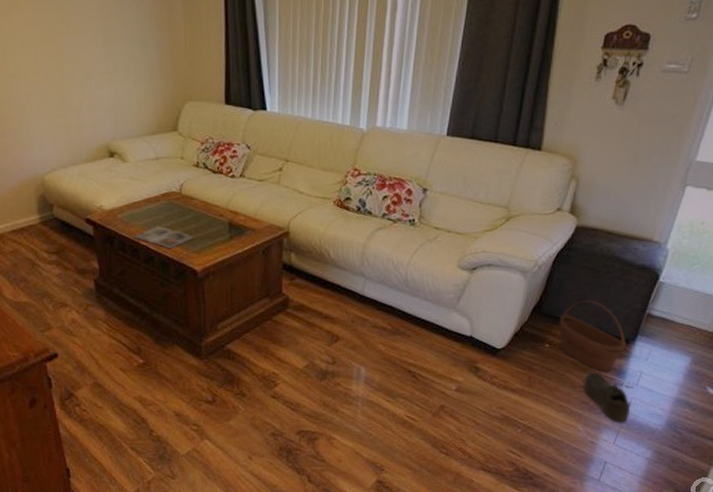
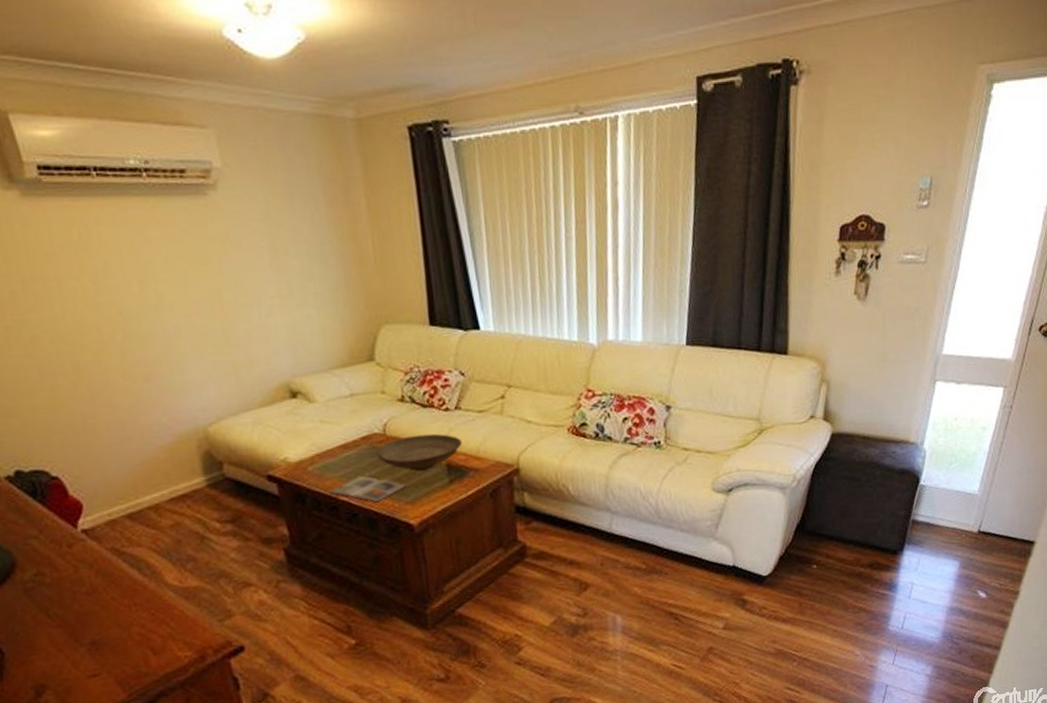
decorative bowl: none [172,196,244,226] -> present [376,433,463,471]
basket: present [559,300,627,373] -> none [824,512,895,589]
shoe: present [582,373,635,423] -> none [855,590,908,641]

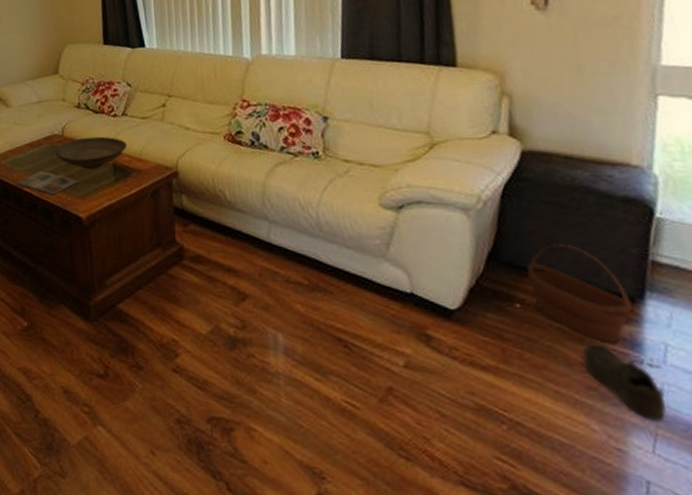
basket: none [824,512,895,589] -> present [526,244,634,344]
shoe: none [855,590,908,641] -> present [582,344,666,420]

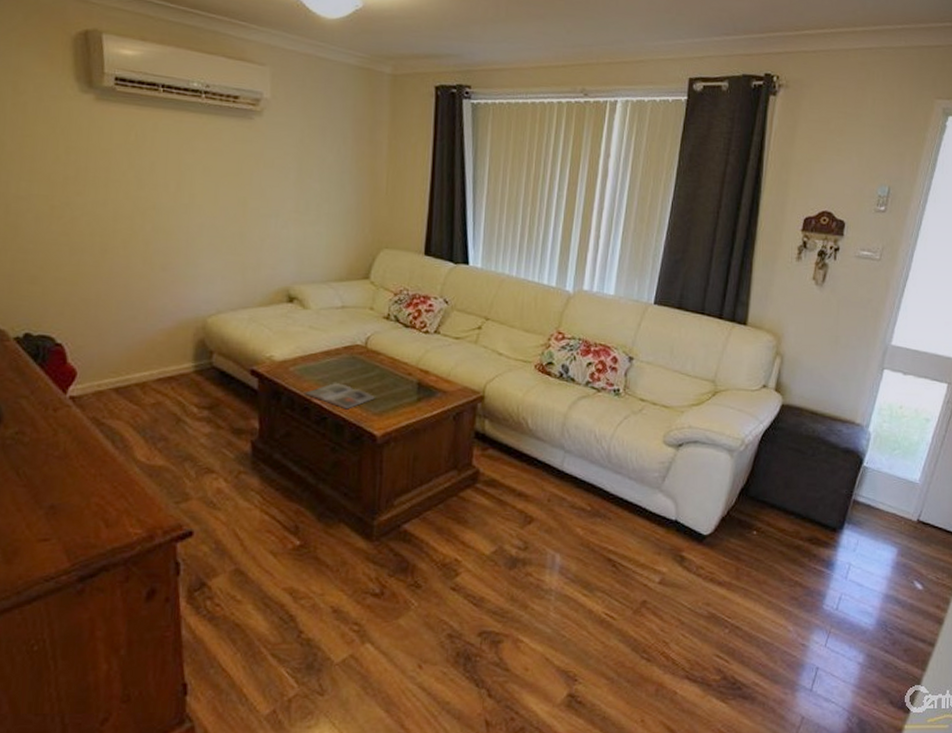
decorative bowl: present [55,136,128,169] -> none [355,351,436,386]
basket: present [526,244,634,344] -> none [766,483,834,564]
shoe: present [582,344,666,420] -> none [792,564,844,621]

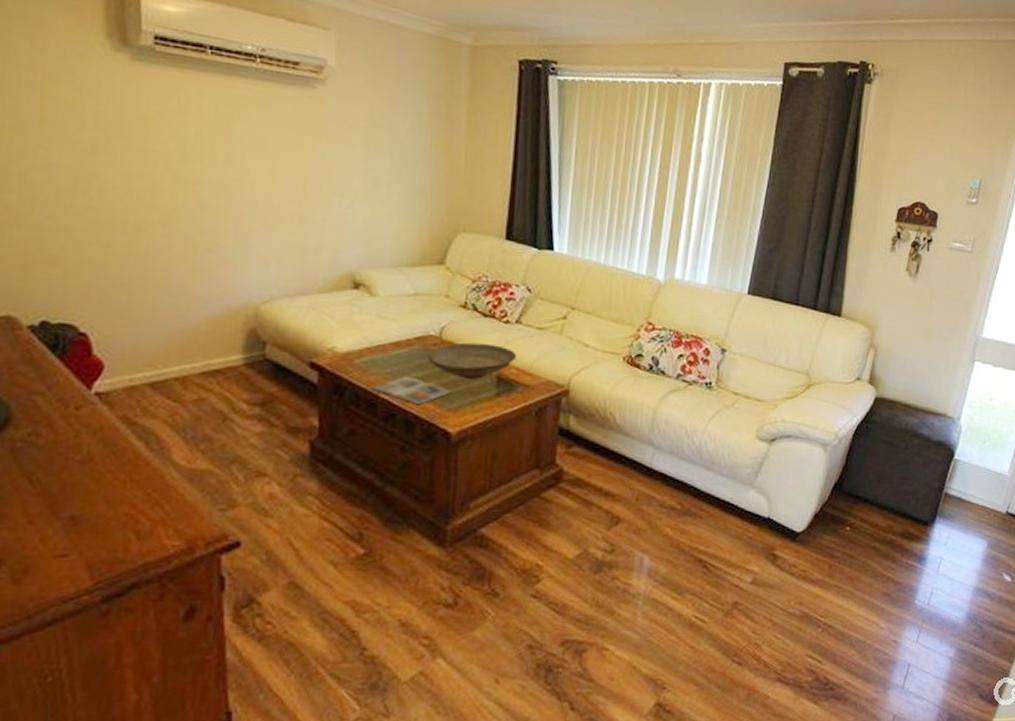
decorative bowl: none [355,351,436,386] -> present [427,342,517,379]

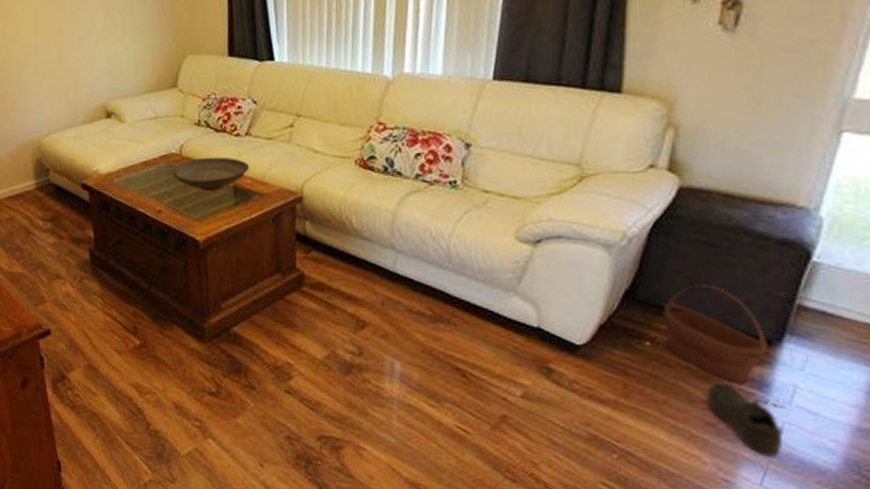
magazine: present [370,377,450,405] -> none [129,192,194,217]
basket: none [860,477,926,559] -> present [663,284,769,384]
shoe: none [884,559,936,617] -> present [705,383,787,456]

